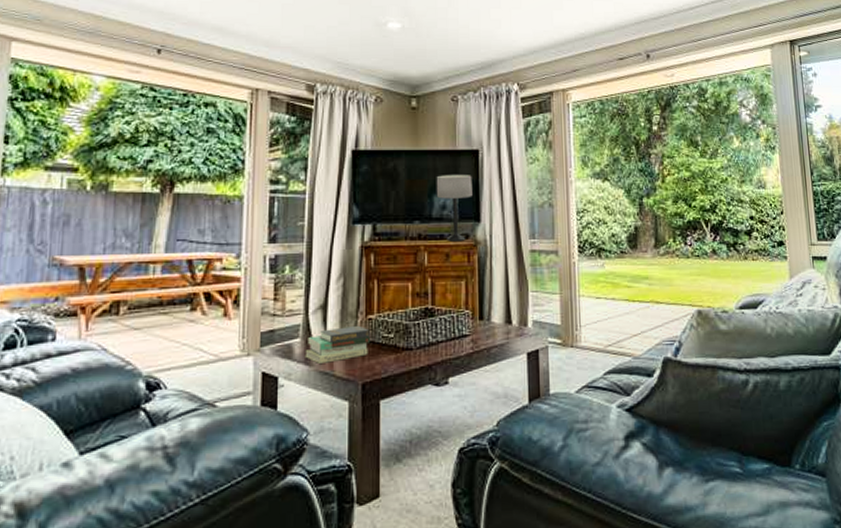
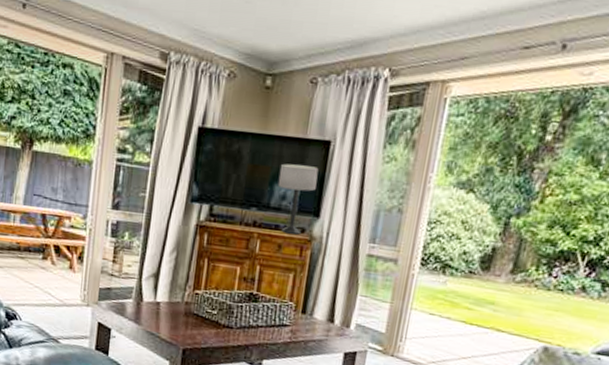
books: present [305,325,370,363] -> none [135,296,196,326]

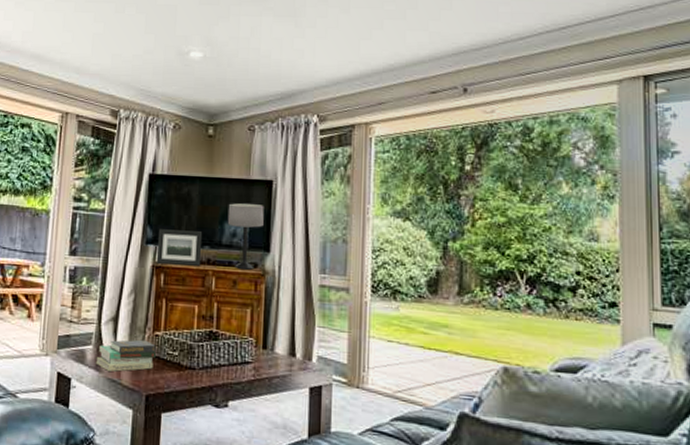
books: none [135,296,196,326] -> present [95,339,156,372]
picture frame: none [200,187,250,228] -> present [156,229,202,266]

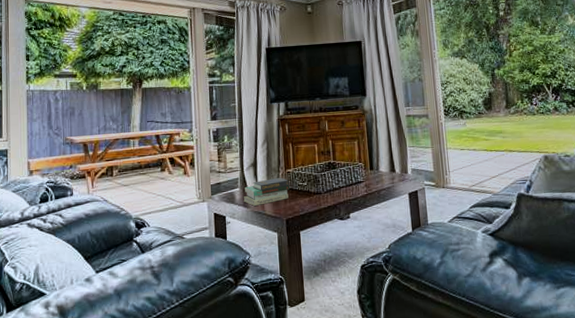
picture frame: present [156,229,202,266] -> none [279,87,315,118]
table lamp: present [227,203,264,270] -> none [330,61,359,112]

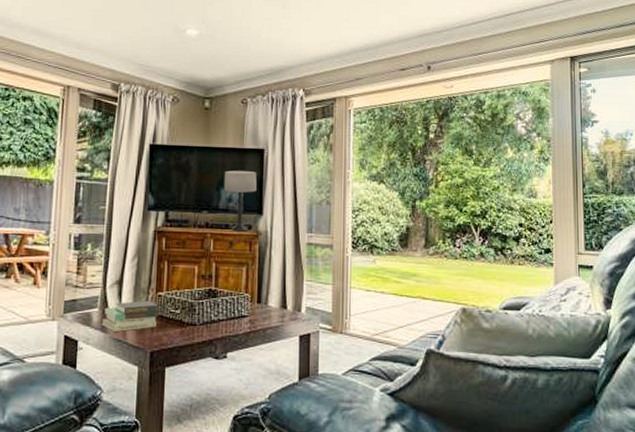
table lamp: none [330,61,359,112] -> present [223,170,257,231]

